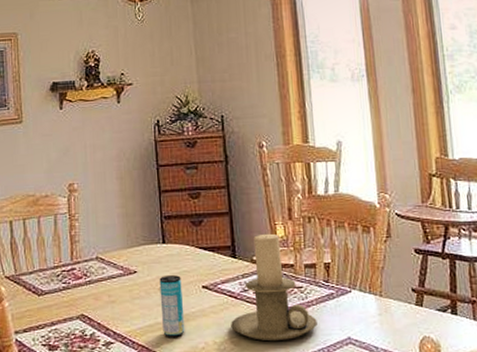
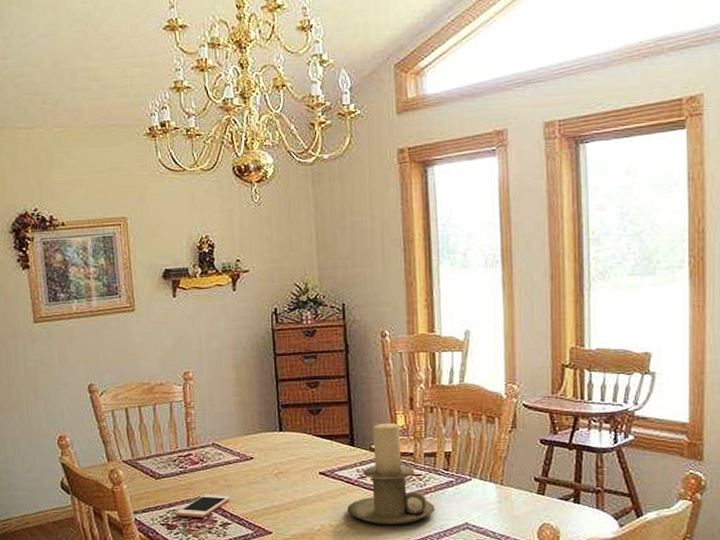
cell phone: none [58,311,113,337] -> present [176,495,230,517]
beverage can: present [159,275,185,337] -> none [276,462,301,519]

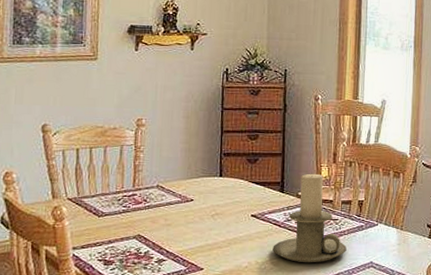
cell phone: present [176,495,230,517] -> none [114,233,168,254]

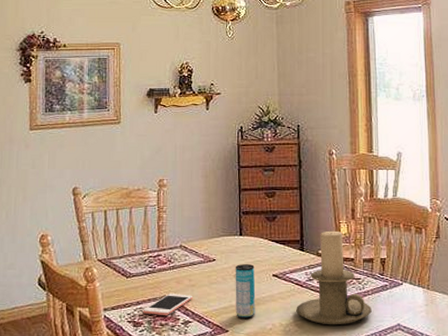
cell phone: none [114,233,168,254] -> present [143,294,192,315]
beverage can: none [212,204,233,257] -> present [235,264,256,319]

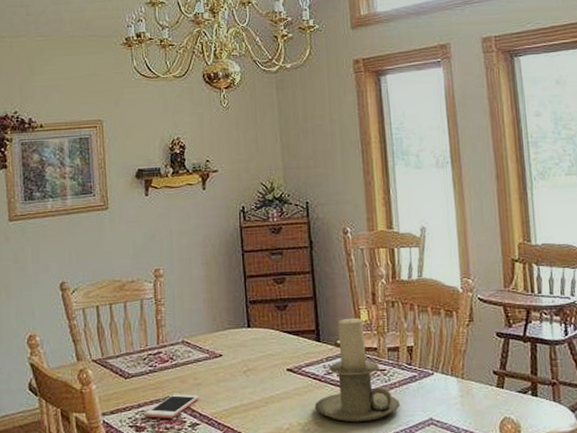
beverage can: present [235,264,256,319] -> none [244,359,270,418]

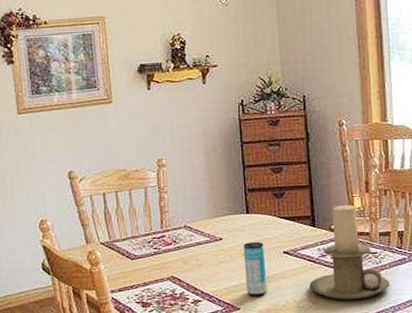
cell phone: present [145,394,199,418] -> none [150,274,201,295]
beverage can: none [244,359,270,418] -> present [243,242,267,296]

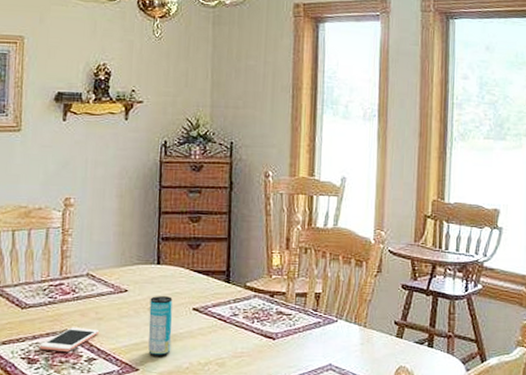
cell phone: none [150,274,201,295] -> present [39,327,99,352]
candle holder: present [309,205,390,300] -> none [217,261,302,365]

